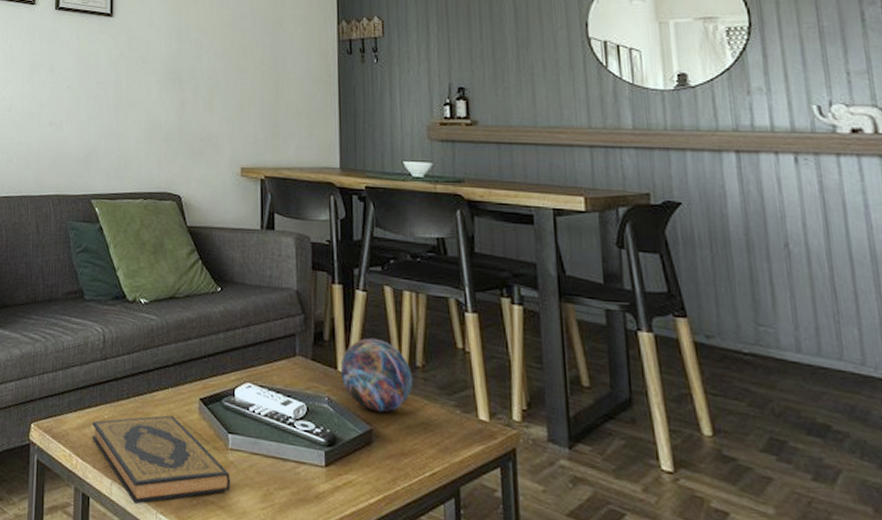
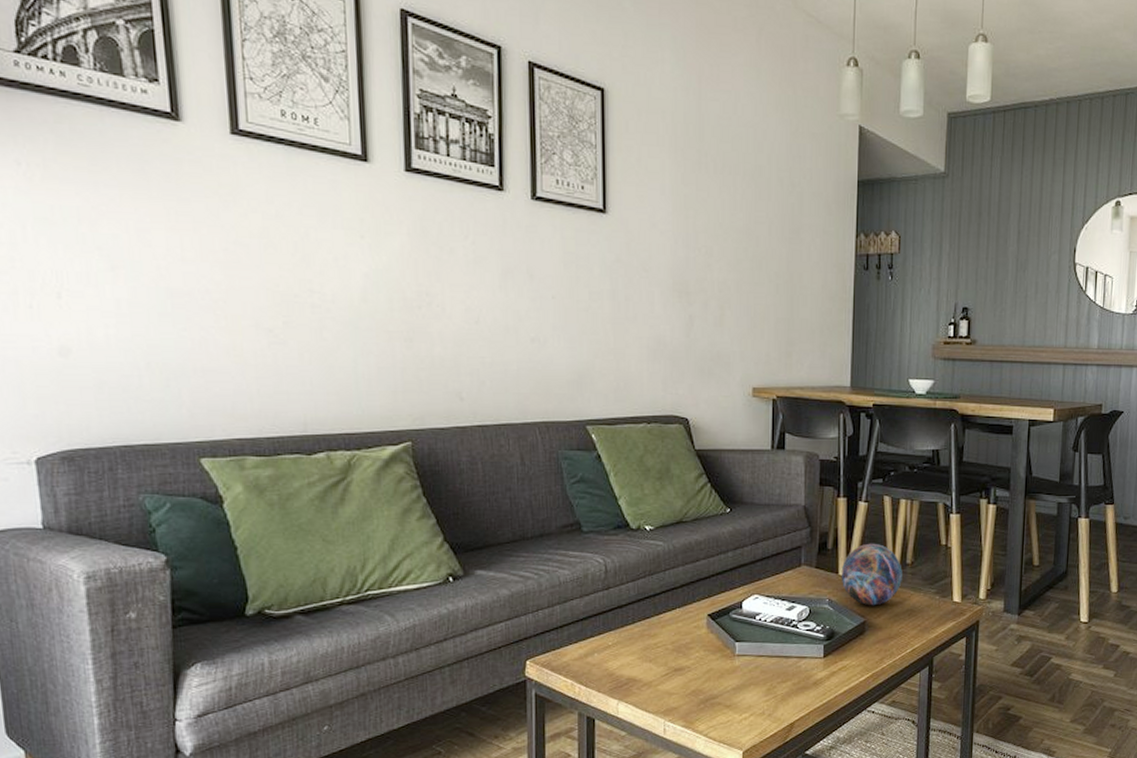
hardback book: present [92,415,231,504] -> none [595,633,738,717]

